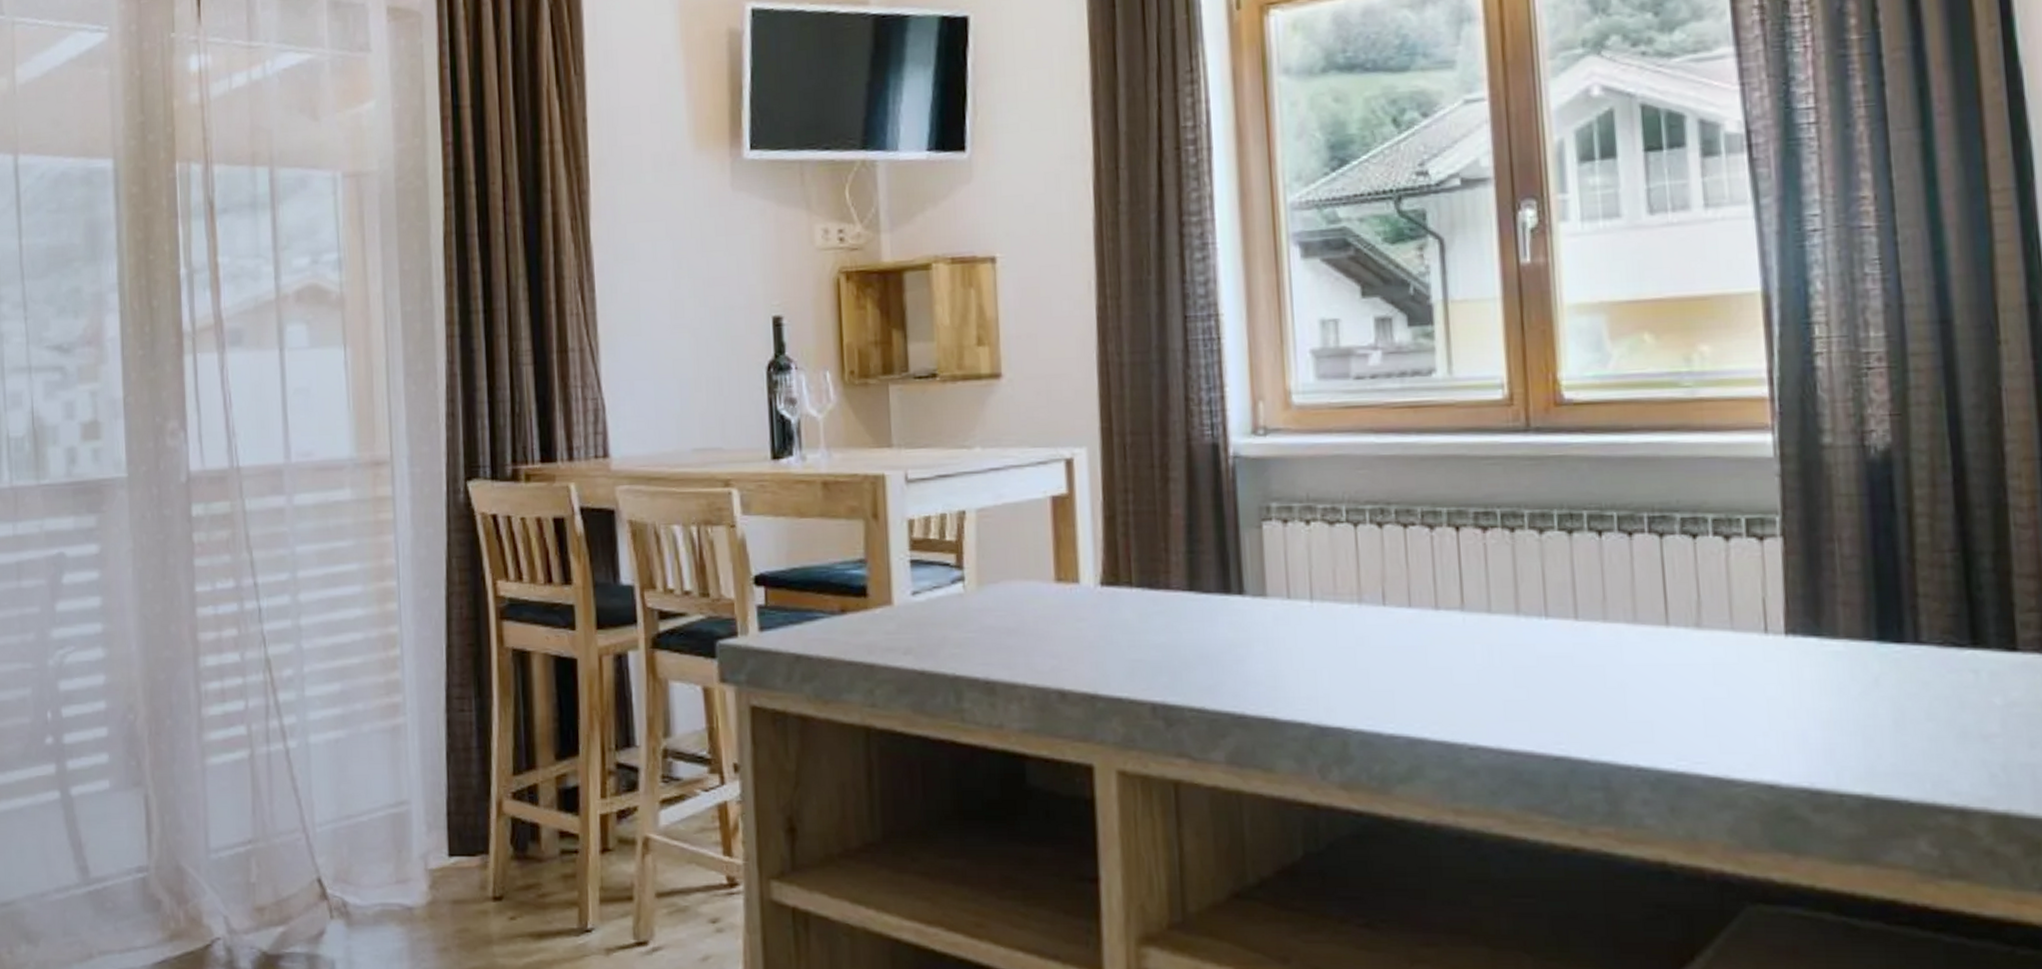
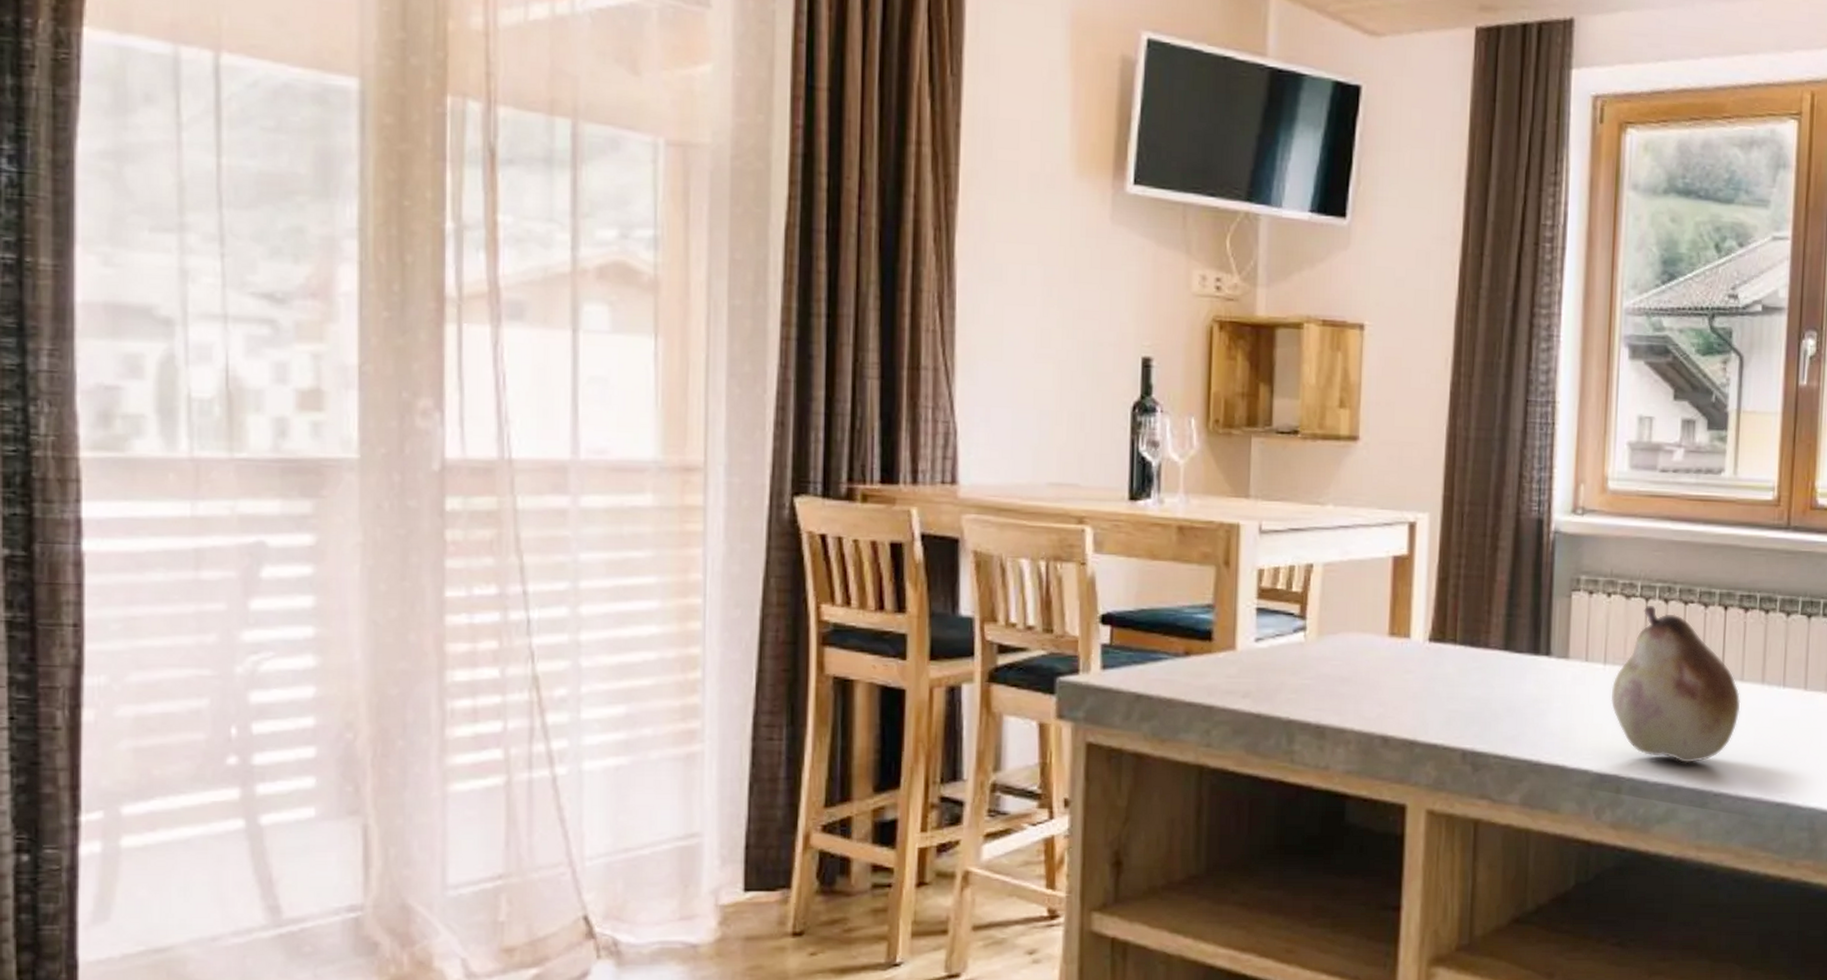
fruit: none [1322,532,1492,713] -> present [1610,606,1741,764]

